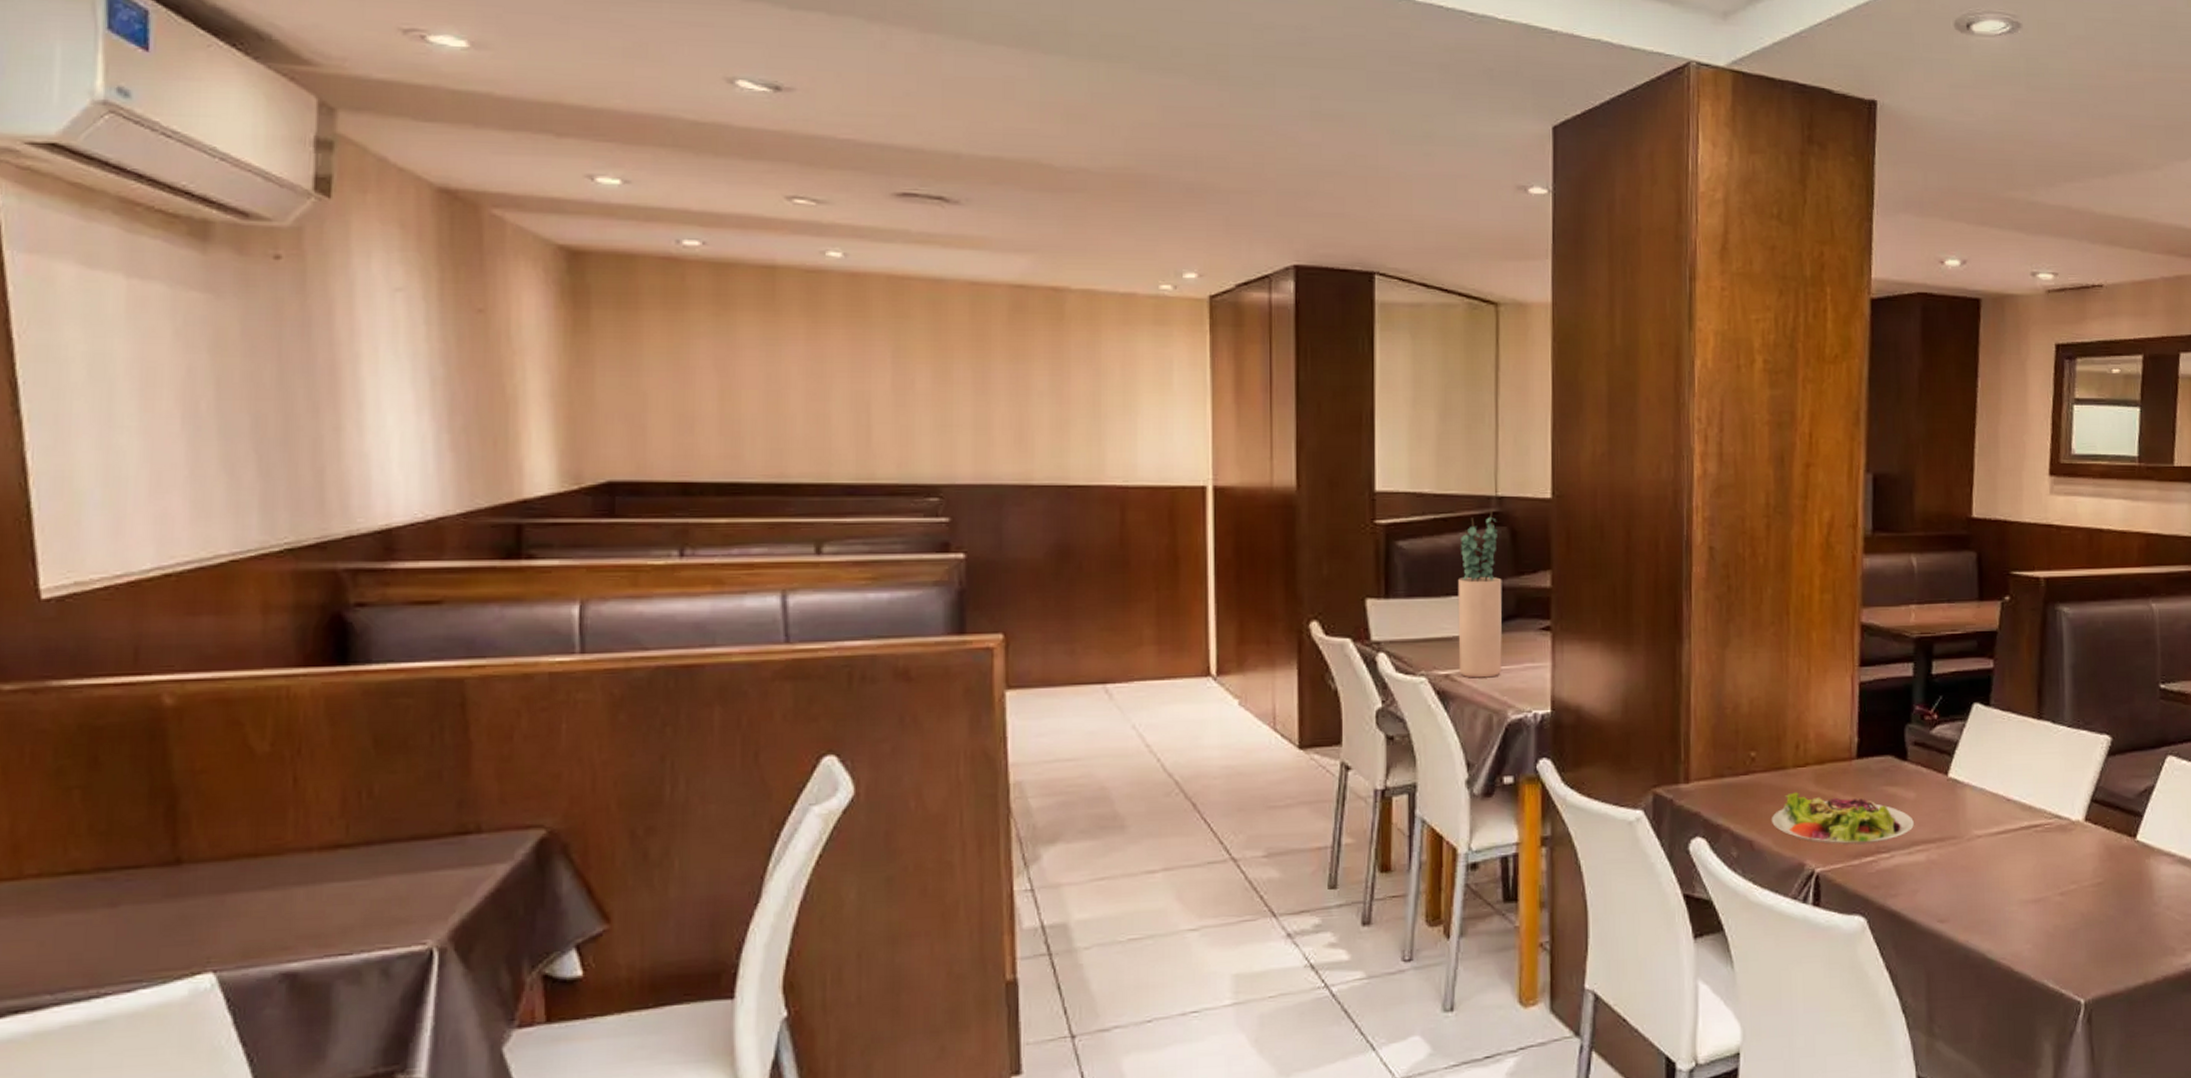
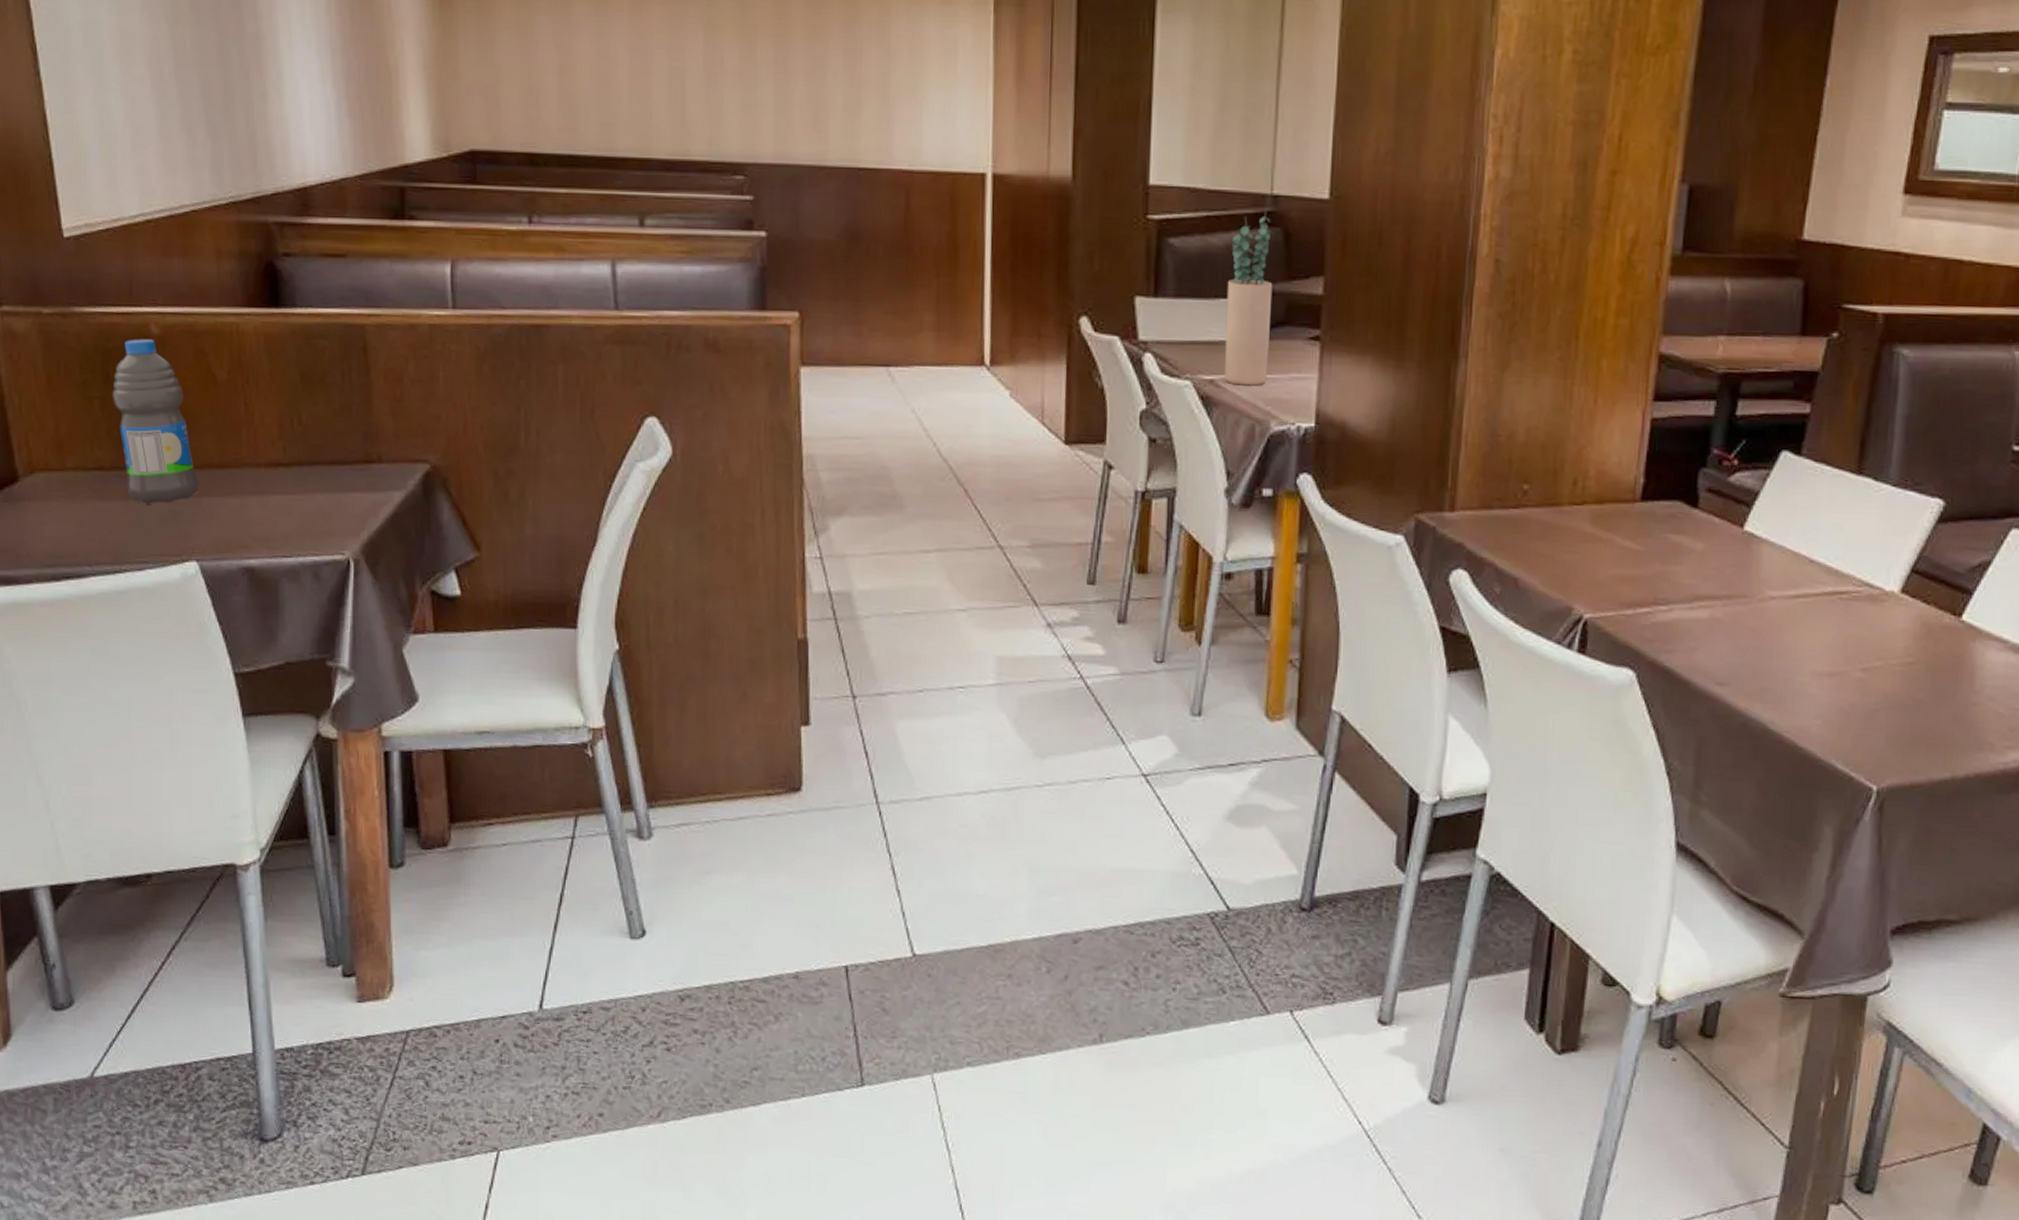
water bottle: none [99,712,222,910] -> present [111,339,199,504]
salad plate: present [1771,792,1914,845] -> none [1539,531,1699,594]

